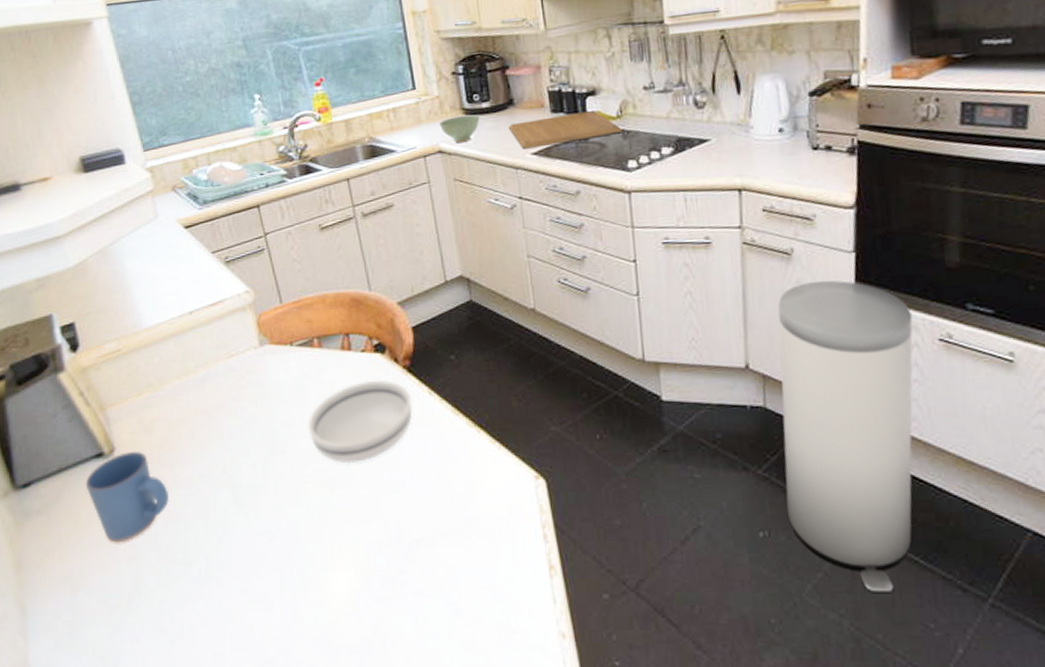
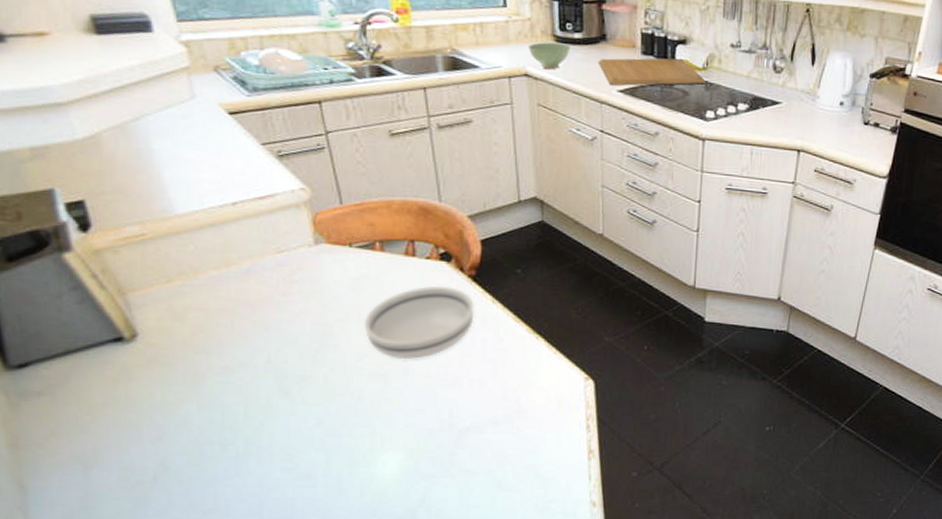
mug: present [85,452,169,541] -> none [100,338,203,423]
pedal bin: present [778,280,913,594] -> none [790,234,912,472]

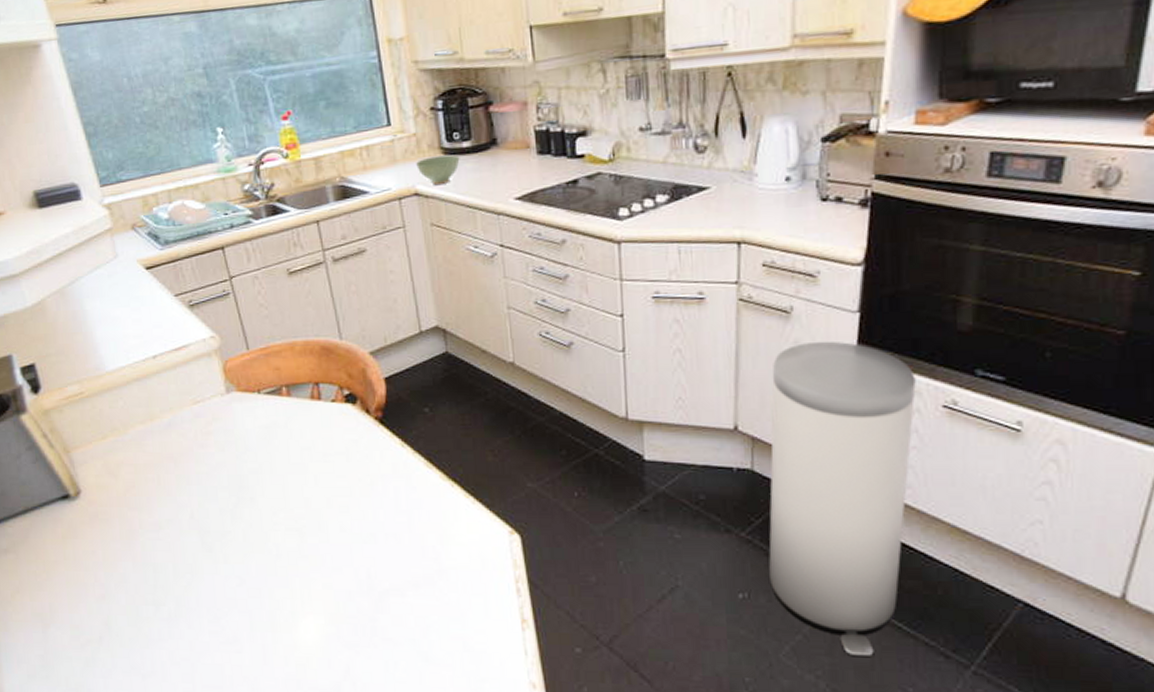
bowl: present [364,285,474,360] -> none [276,430,385,513]
chopping board: present [598,58,707,87] -> none [490,152,616,195]
pedal bin: none [790,234,912,472] -> present [768,341,916,658]

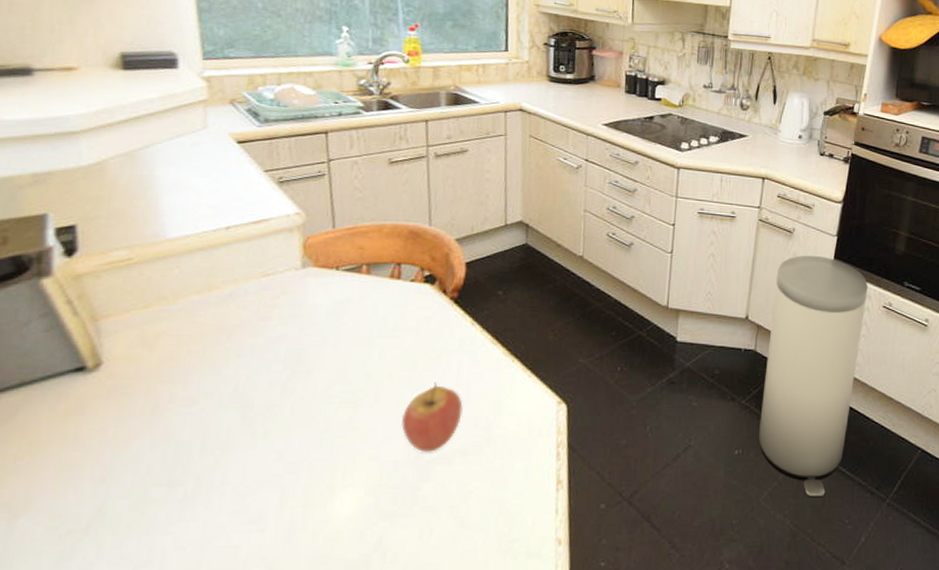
fruit: none [347,509,408,582] -> present [401,382,463,452]
bowl: present [416,155,460,184] -> none [525,81,563,105]

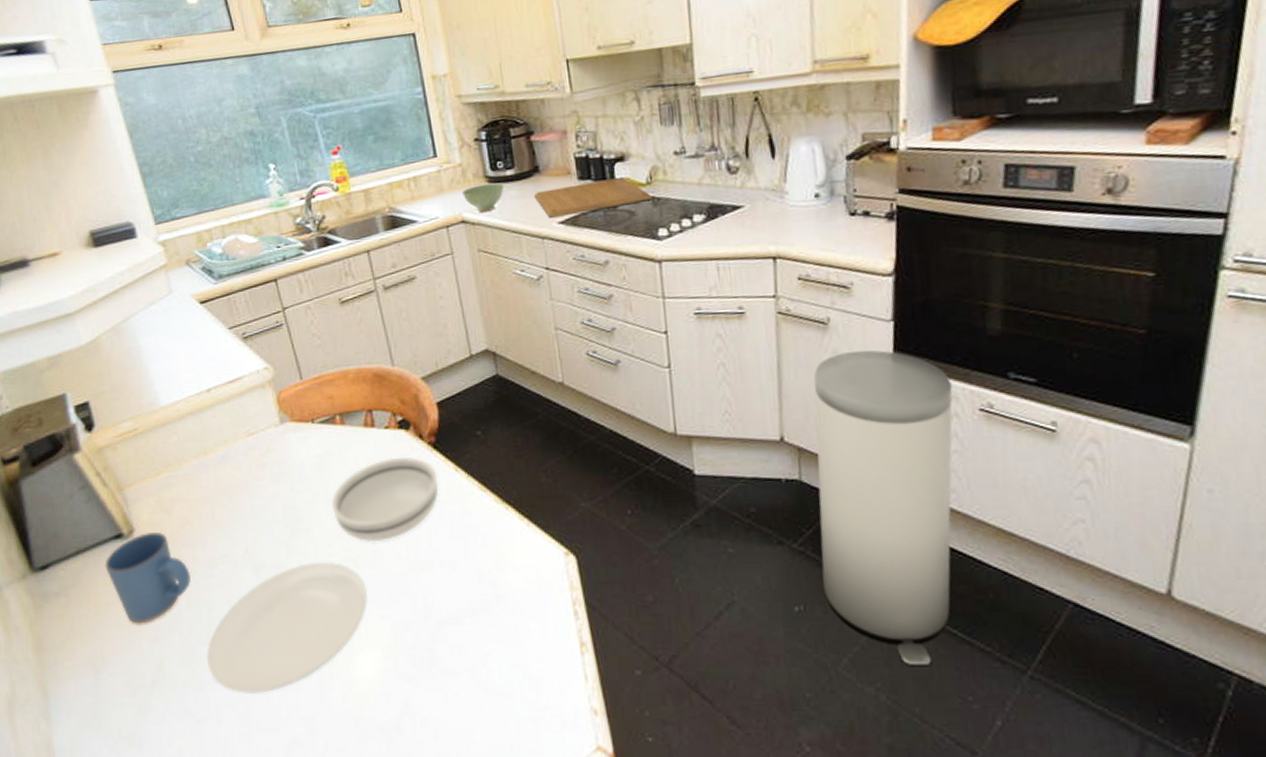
mug: none [53,367,162,463] -> present [105,532,191,623]
plate: none [161,403,361,536] -> present [207,561,367,693]
bowl: none [340,308,454,386] -> present [331,457,439,542]
fruit: present [401,382,463,452] -> none [404,536,464,611]
bowl: none [525,81,563,105] -> present [462,183,504,212]
chopping board: none [586,96,682,121] -> present [533,176,654,219]

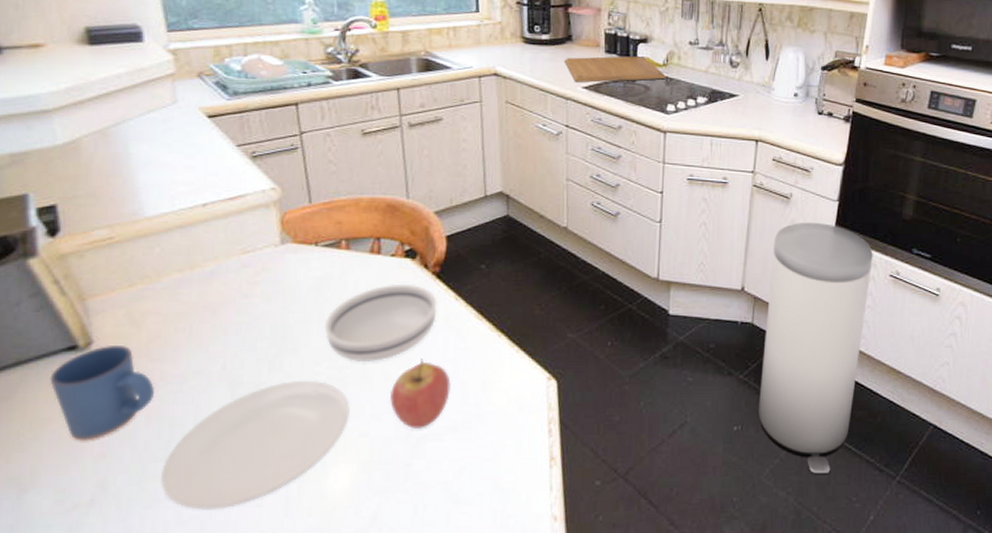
fruit: none [404,536,464,611] -> present [390,359,451,428]
bowl: present [462,183,504,212] -> none [498,43,538,68]

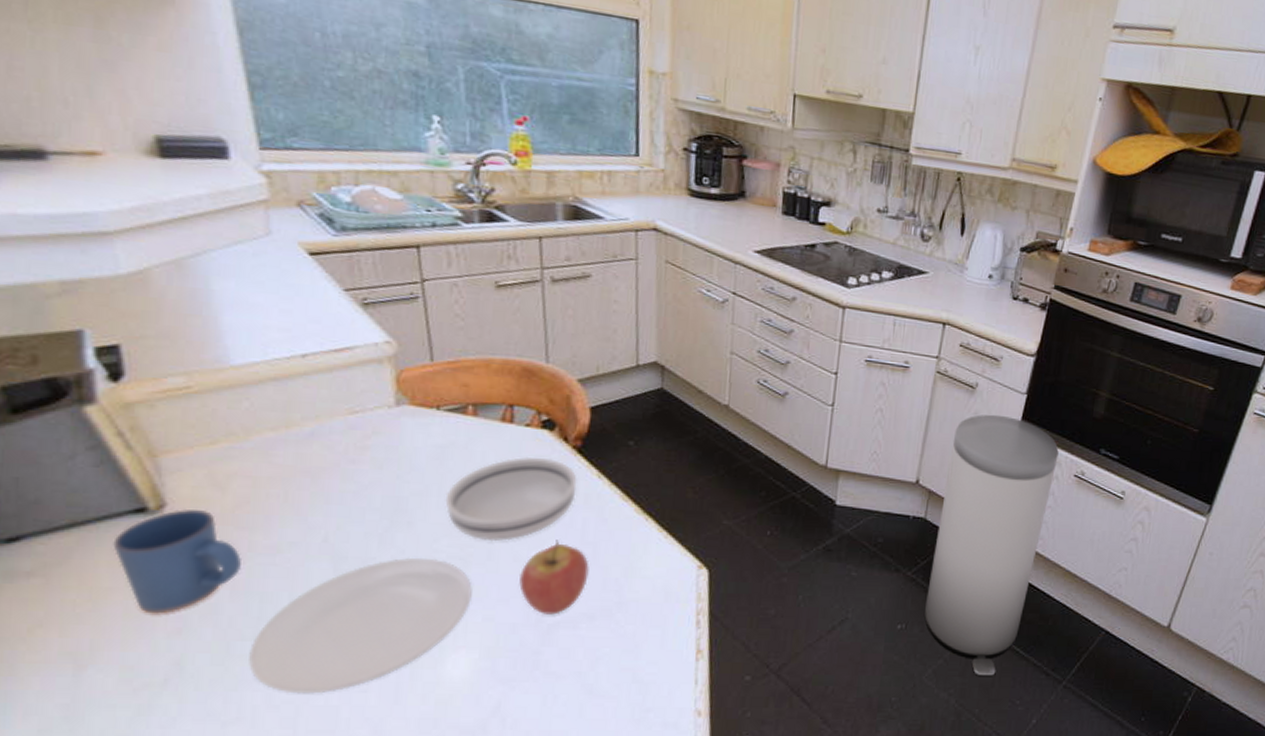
chopping board: present [563,55,667,84] -> none [734,216,851,250]

